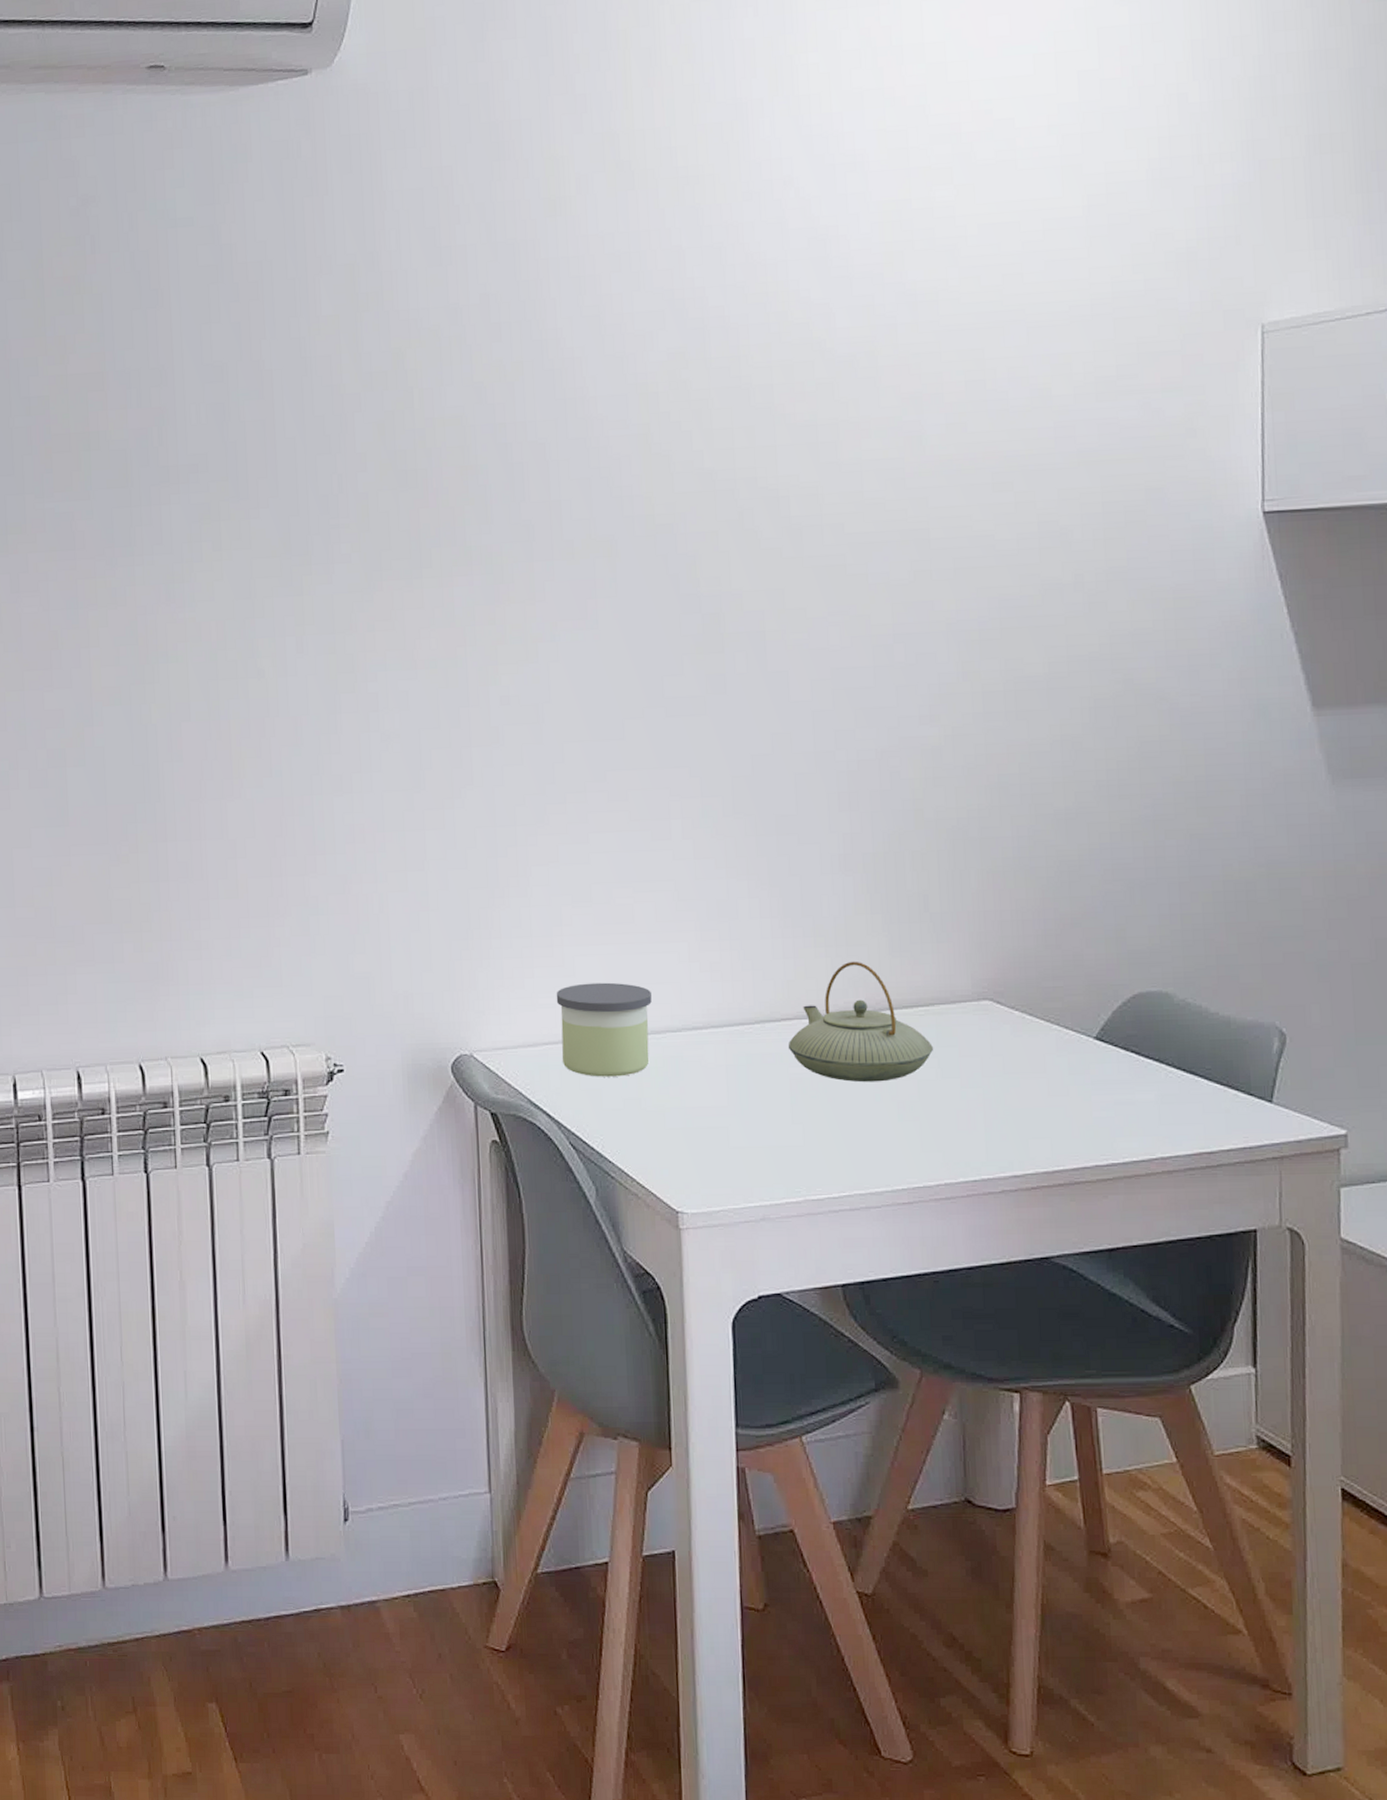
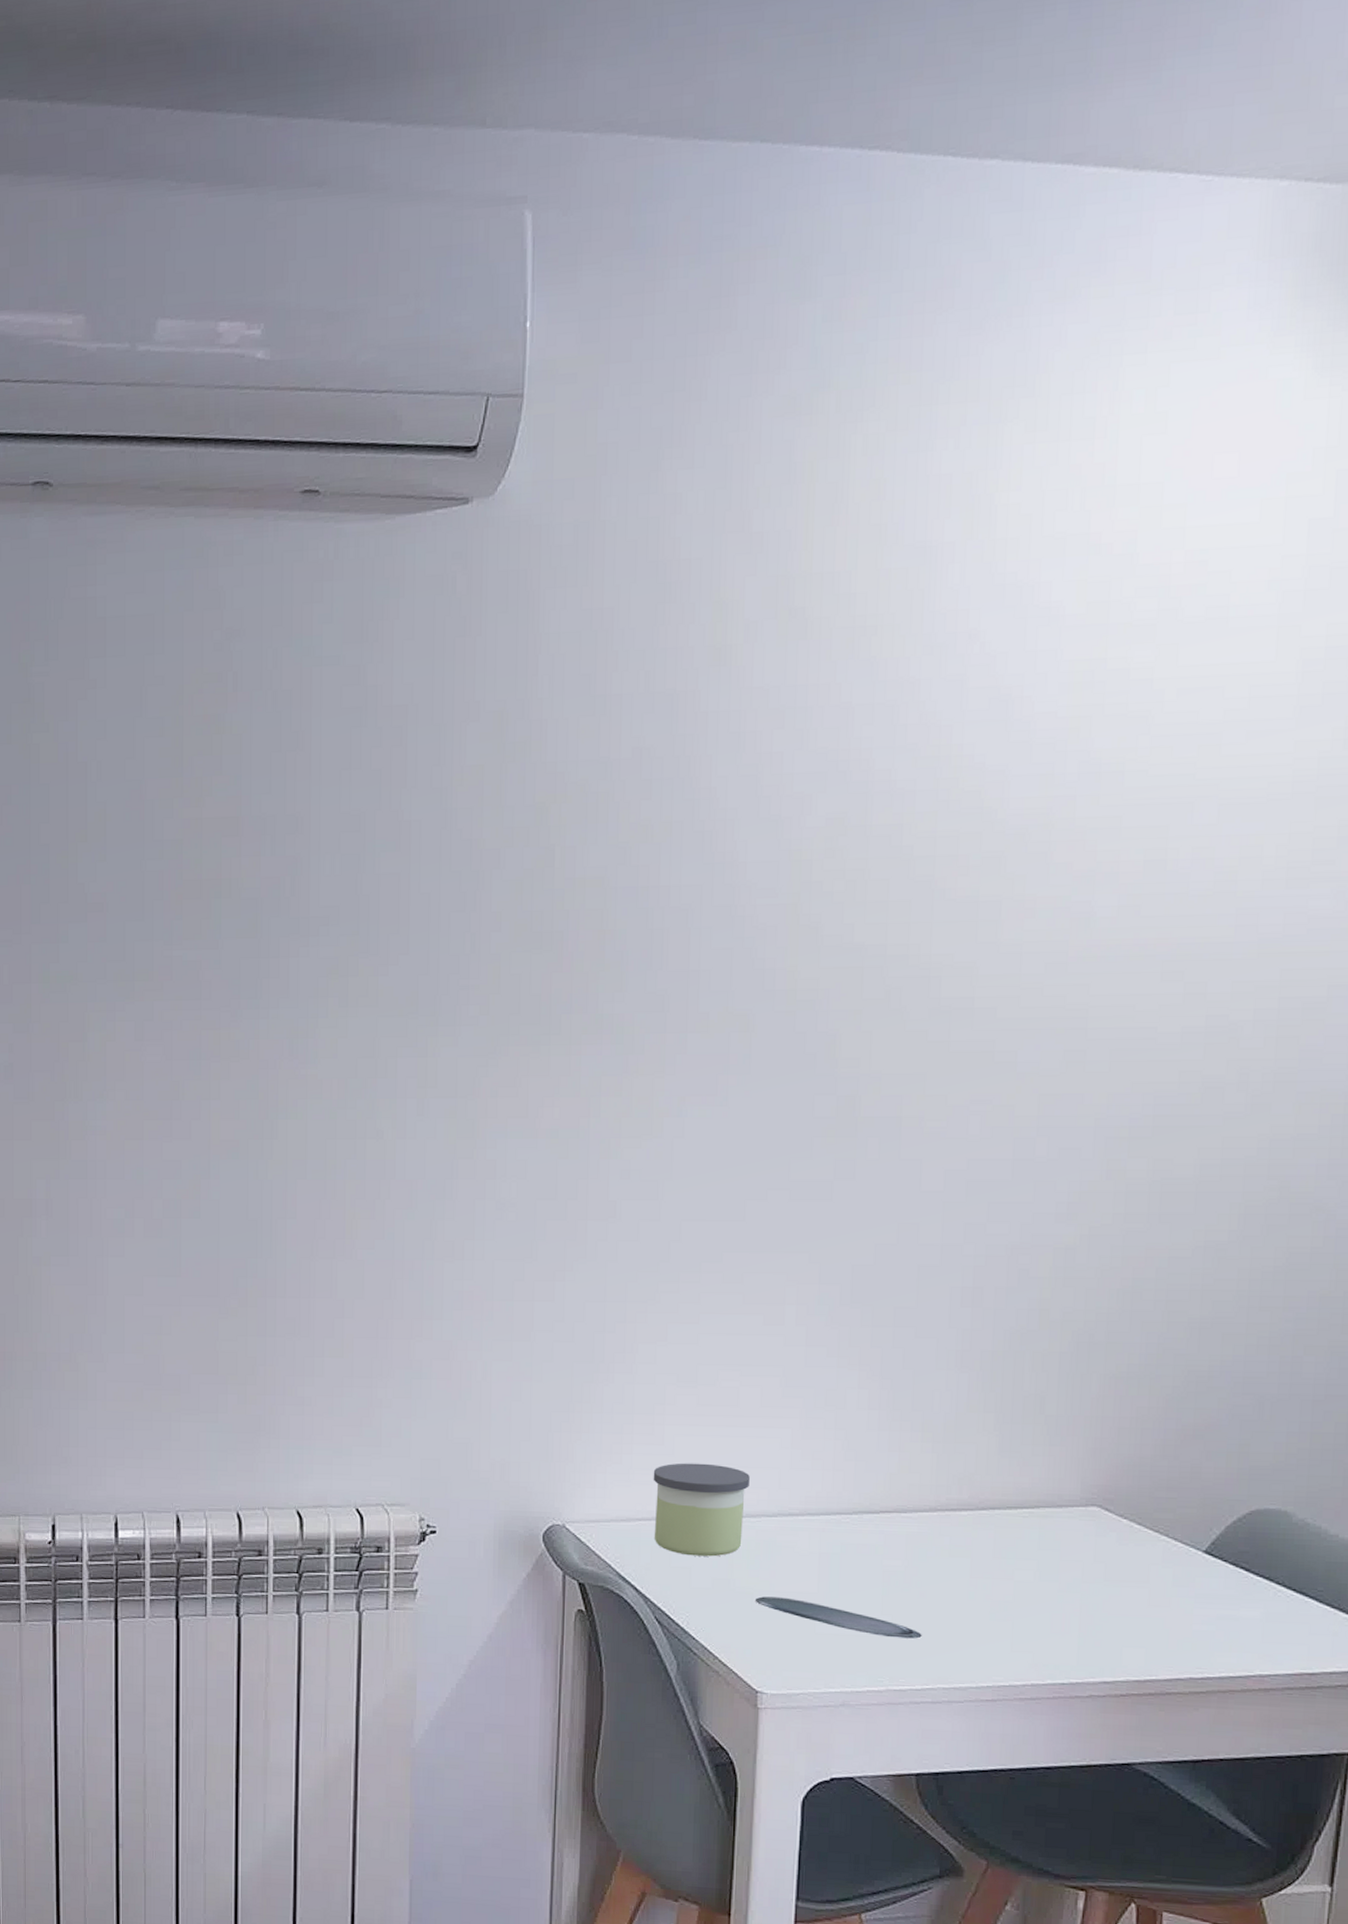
oval tray: none [667,1113,834,1146] -> present [754,1596,922,1639]
teapot: present [789,961,933,1083] -> none [885,1458,1034,1580]

